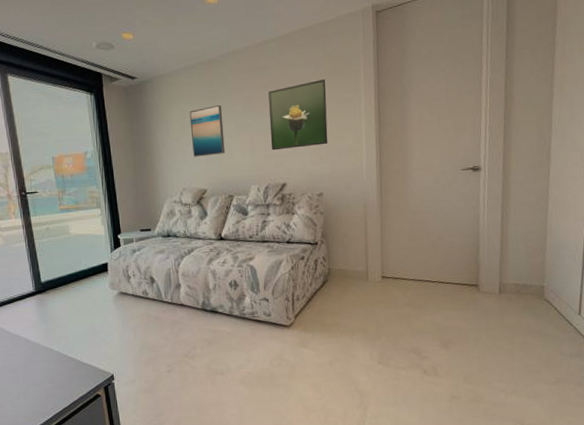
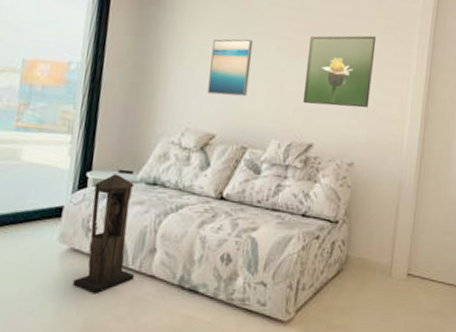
lantern: none [126,233,169,323] -> present [73,174,135,295]

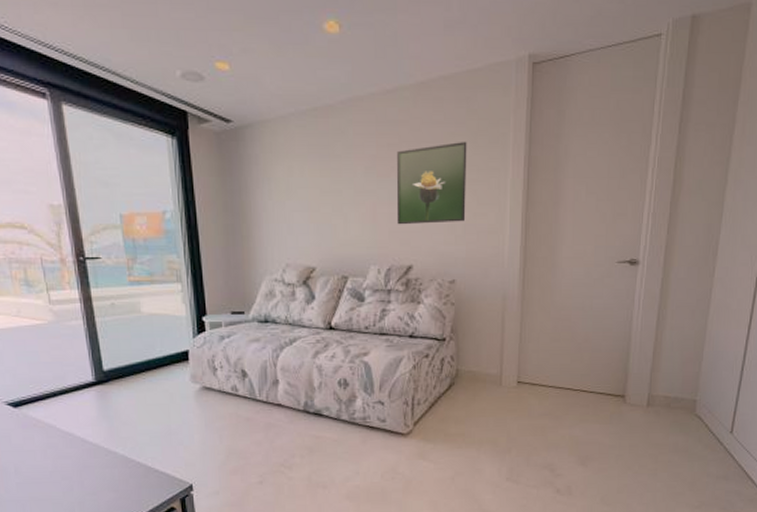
lantern: present [73,174,135,295] -> none [211,316,264,425]
wall art: present [207,39,254,97] -> none [298,163,340,227]

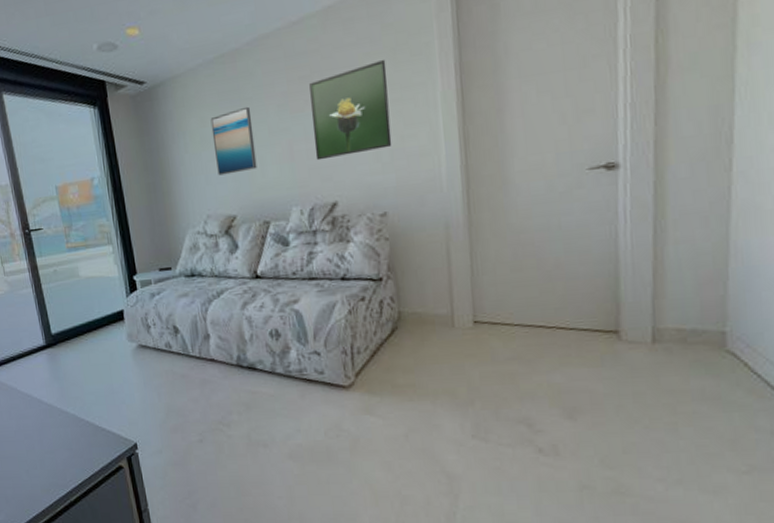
wall art: none [298,163,340,227] -> present [210,106,257,176]

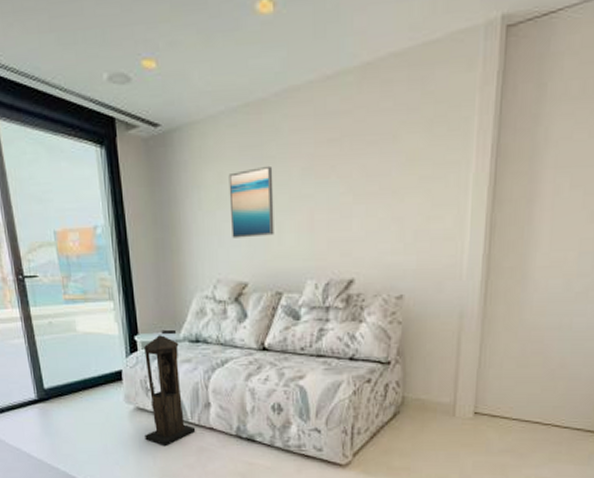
lantern: none [143,273,198,382] -> present [144,335,196,447]
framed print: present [309,59,392,161] -> none [337,130,421,233]

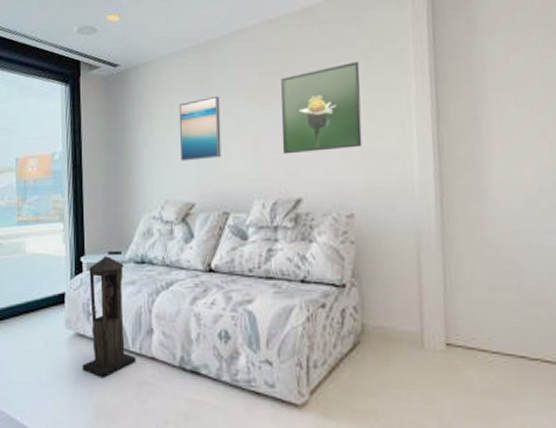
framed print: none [337,130,421,233] -> present [281,61,363,155]

